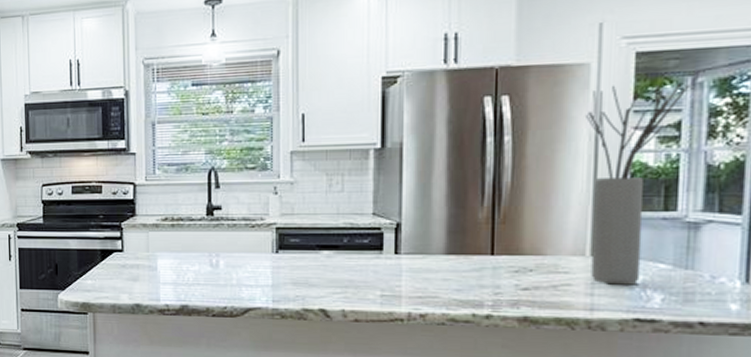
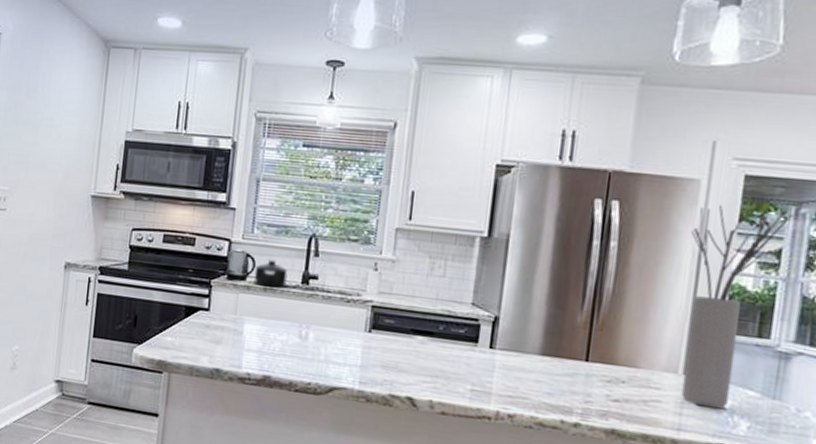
kettle: none [132,190,162,221] -> present [225,248,257,282]
saucepan: none [161,196,192,222] -> present [254,259,288,288]

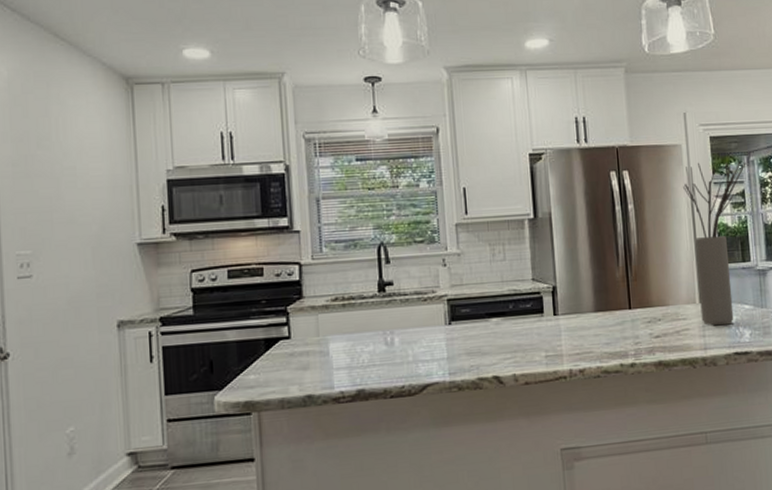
kettle: present [225,248,257,282] -> none [298,270,331,304]
saucepan: present [254,259,288,288] -> none [330,274,364,303]

